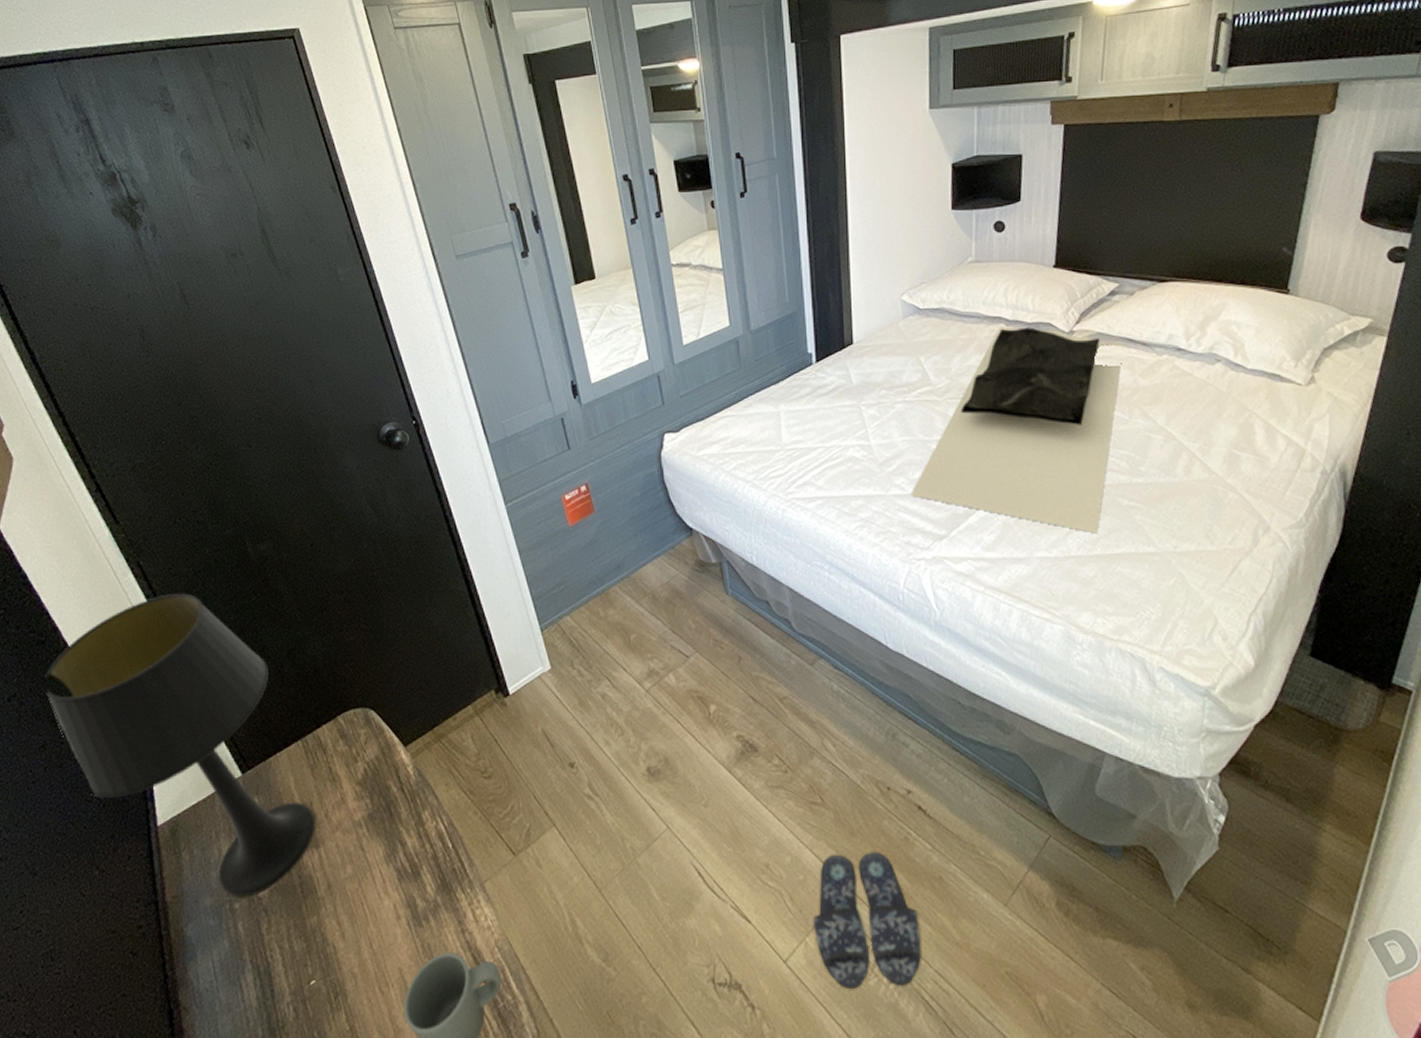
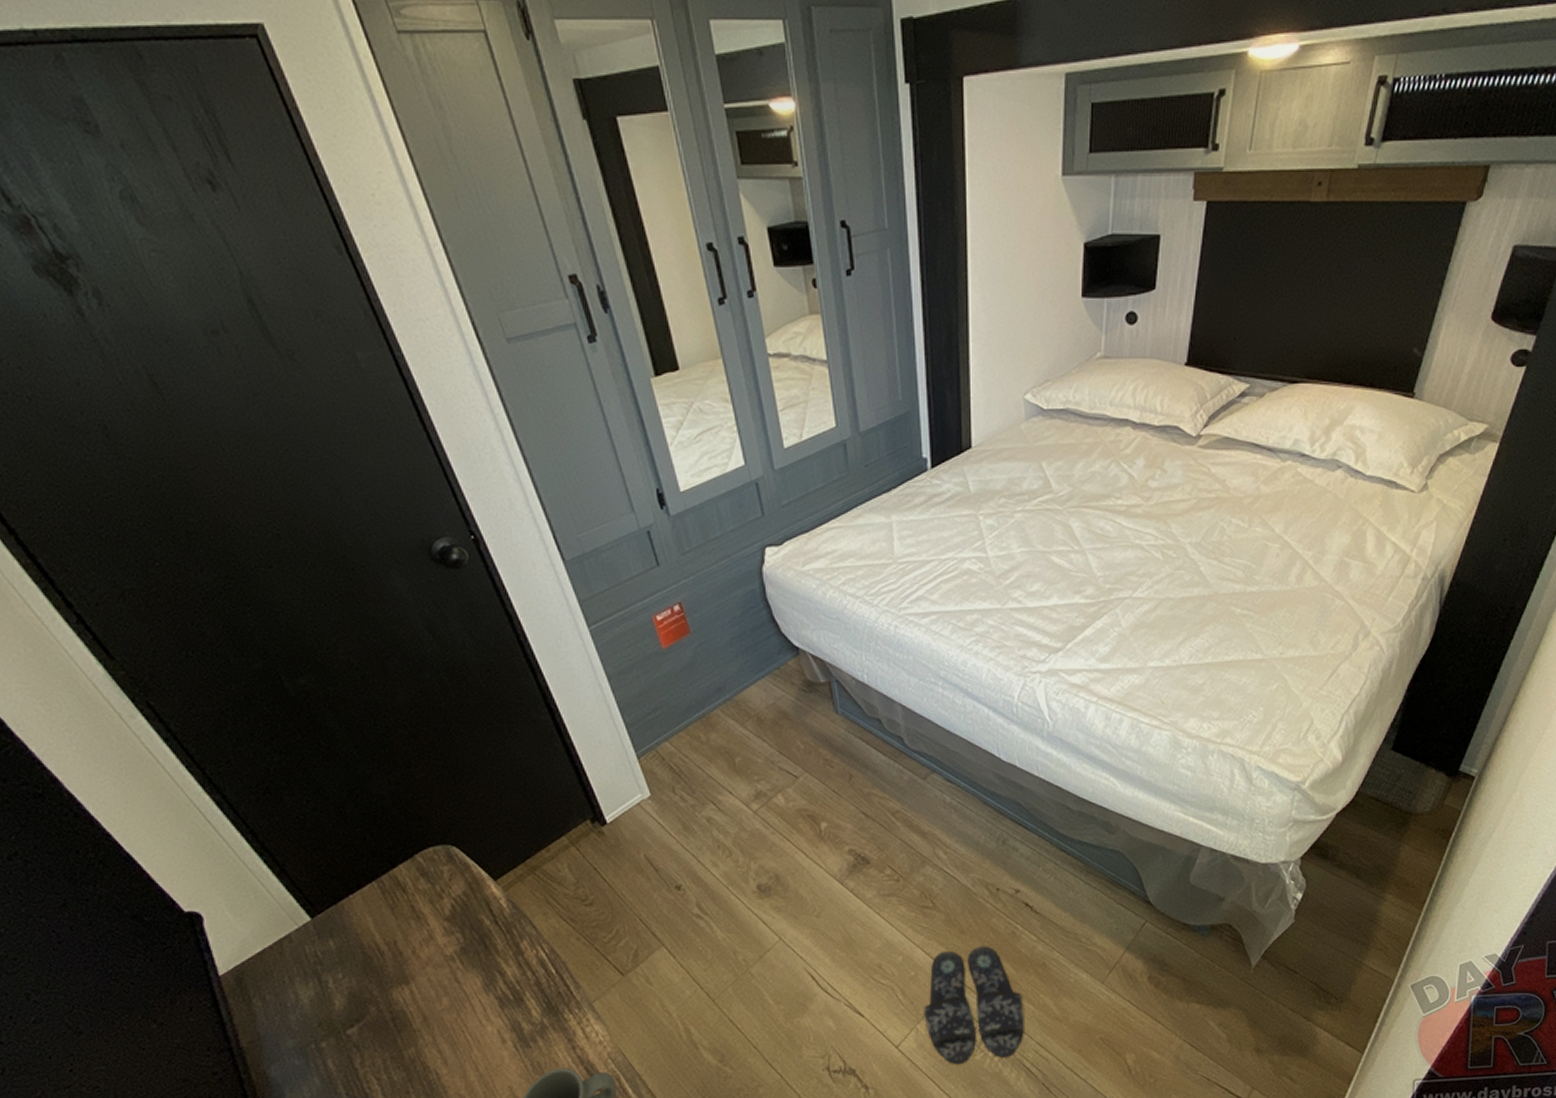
table lamp: present [45,593,316,897] -> none [51,734,403,1037]
throw blanket: present [910,326,1124,534] -> none [1027,429,1250,643]

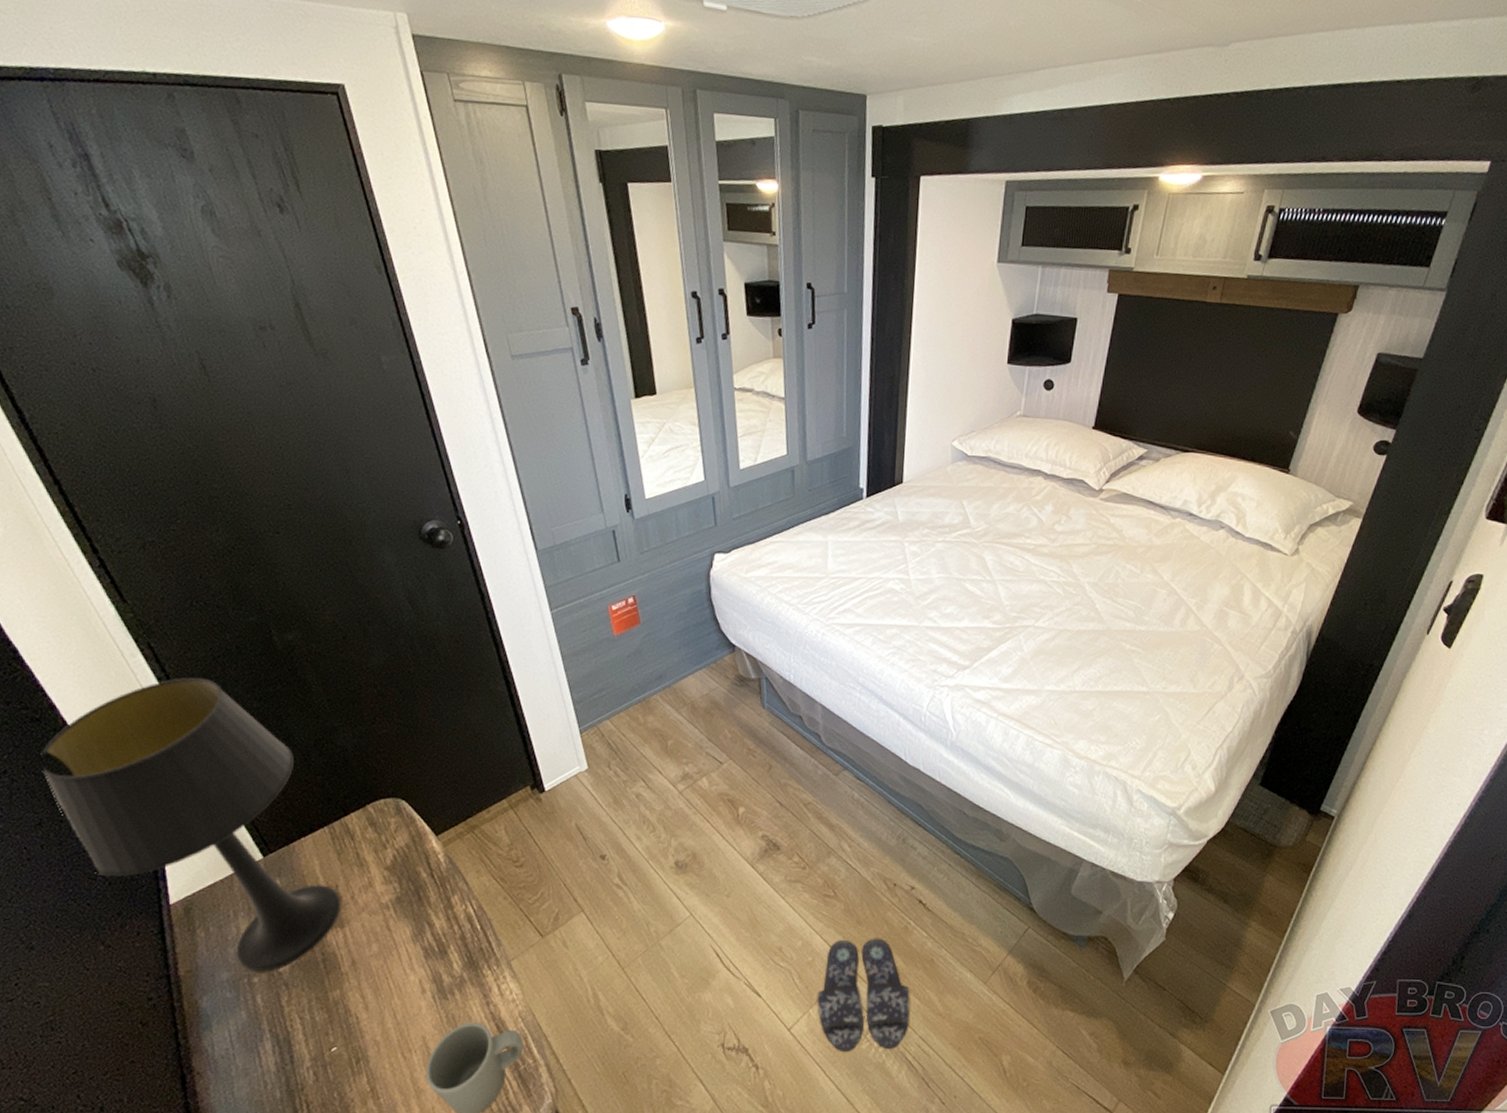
table lamp: none [51,734,403,1037] -> present [41,677,341,972]

